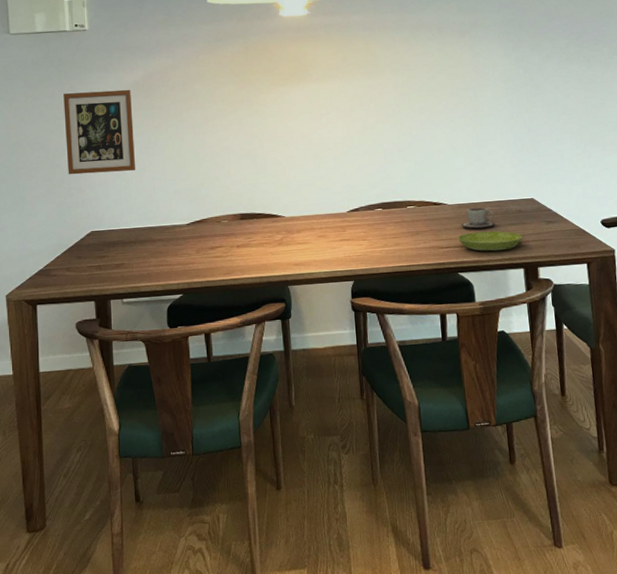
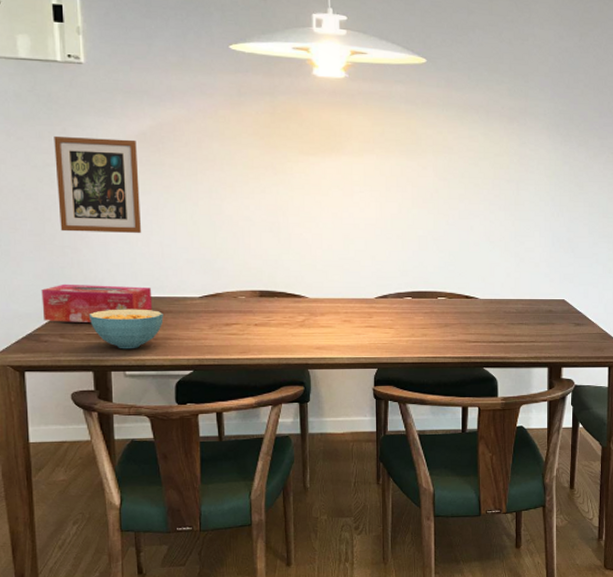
tissue box: none [51,218,146,257] -> present [41,283,153,322]
cereal bowl: none [91,239,156,278] -> present [88,309,164,349]
saucer: present [457,231,523,252] -> none [486,329,550,349]
cup: present [462,207,496,229] -> none [491,305,525,325]

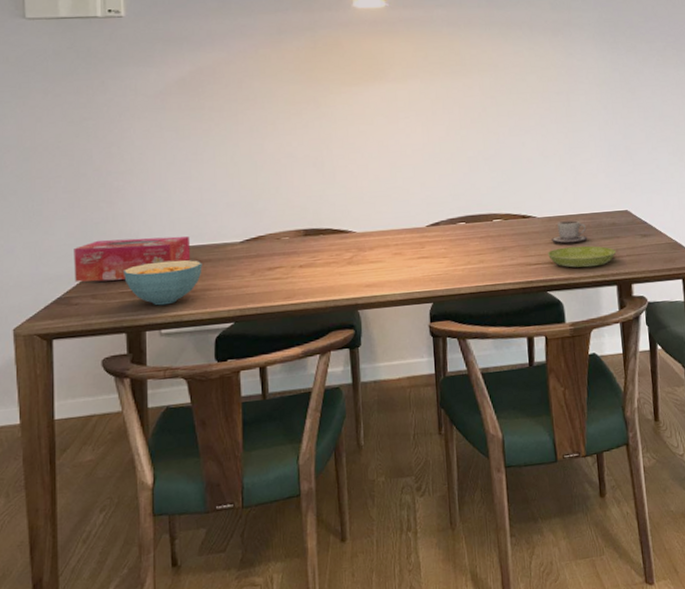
picture frame: present [54,135,141,233] -> none [92,86,179,186]
saucer: none [486,329,550,349] -> present [547,245,616,268]
cup: none [491,305,525,325] -> present [552,220,588,243]

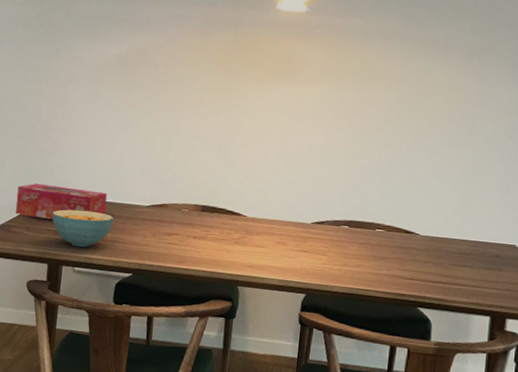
saucer: present [547,245,616,268] -> none [423,268,496,294]
cup: present [552,220,588,243] -> none [431,243,468,267]

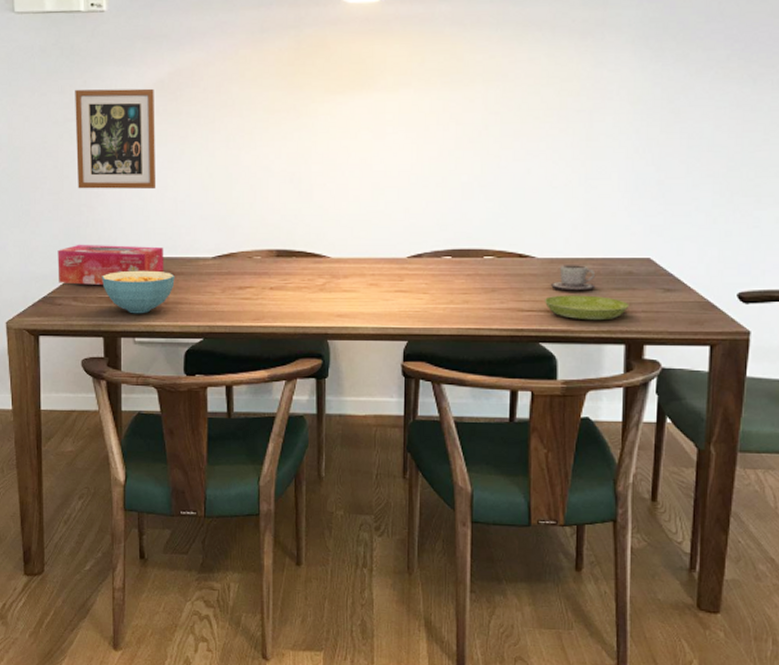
picture frame: none [41,55,114,144] -> present [75,88,155,189]
saucer: none [423,268,496,294] -> present [544,295,630,321]
cup: none [431,243,468,267] -> present [551,265,596,291]

